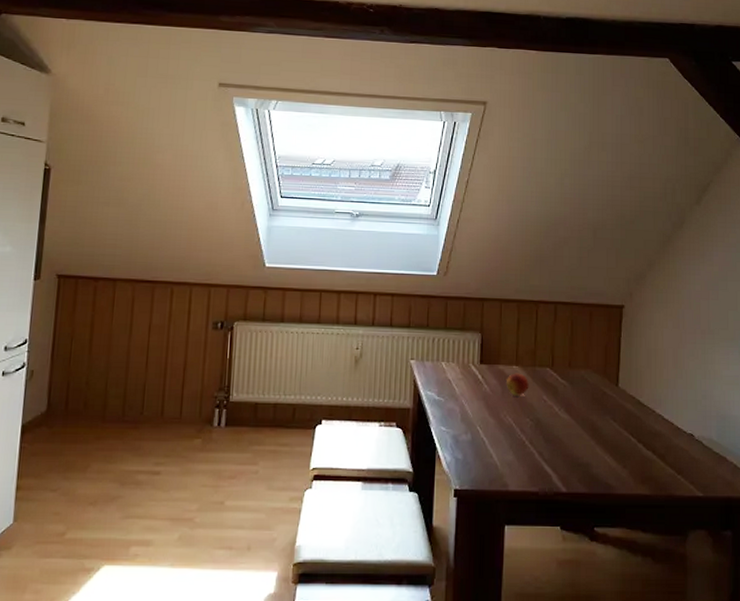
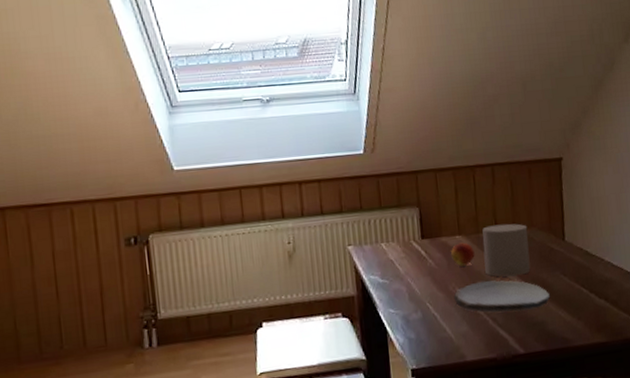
plate: none [503,413,599,451] -> present [453,280,551,313]
candle: none [537,361,583,414] -> present [482,223,531,277]

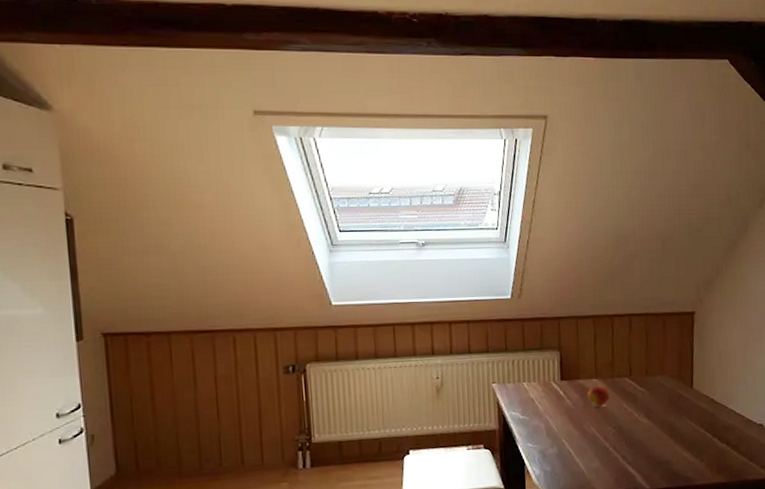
plate: present [453,280,551,313] -> none [587,421,677,452]
candle: present [482,223,531,277] -> none [617,370,660,419]

